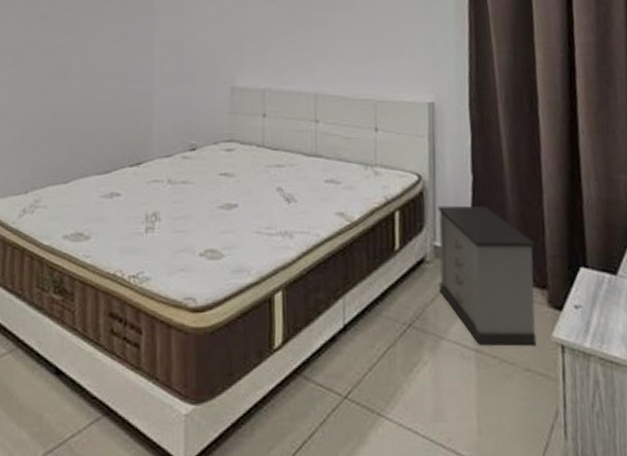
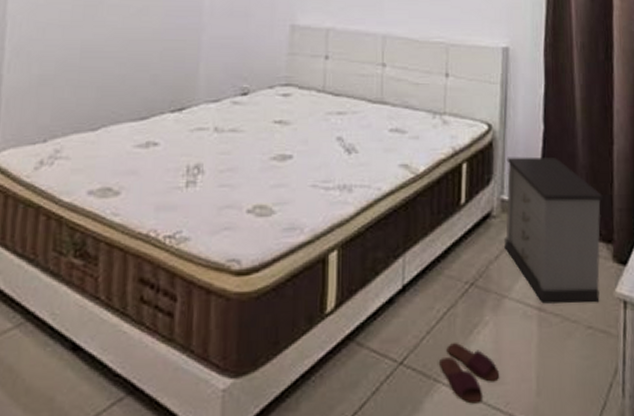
slippers: none [382,379,440,438] -> present [440,342,499,404]

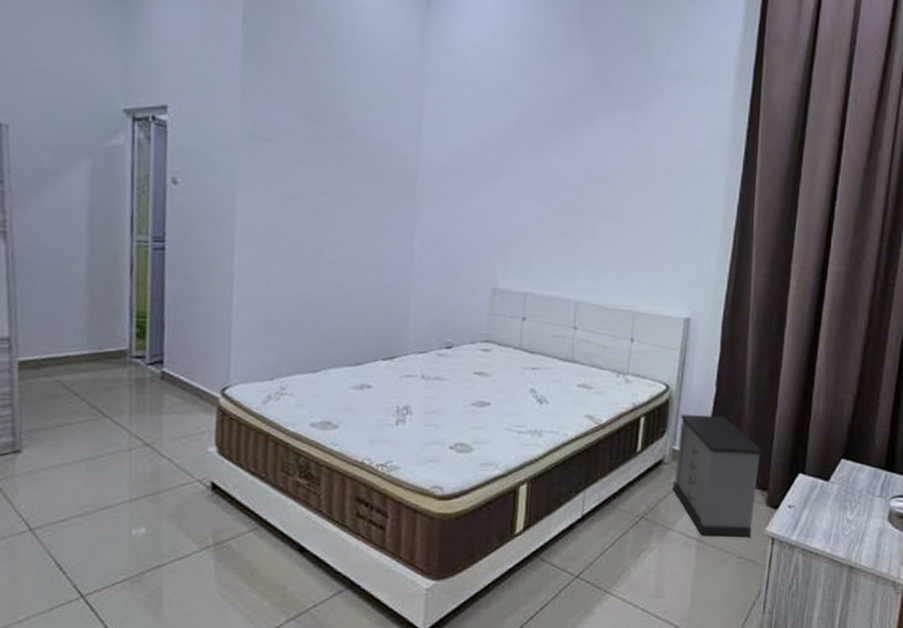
slippers: present [440,342,499,404] -> none [610,562,660,611]

